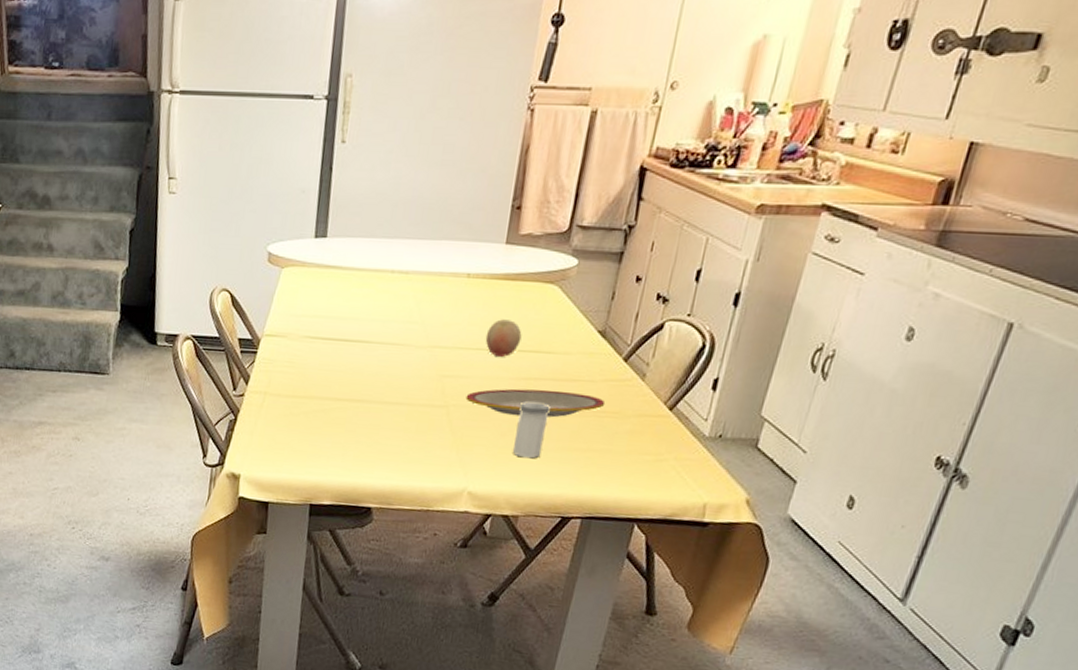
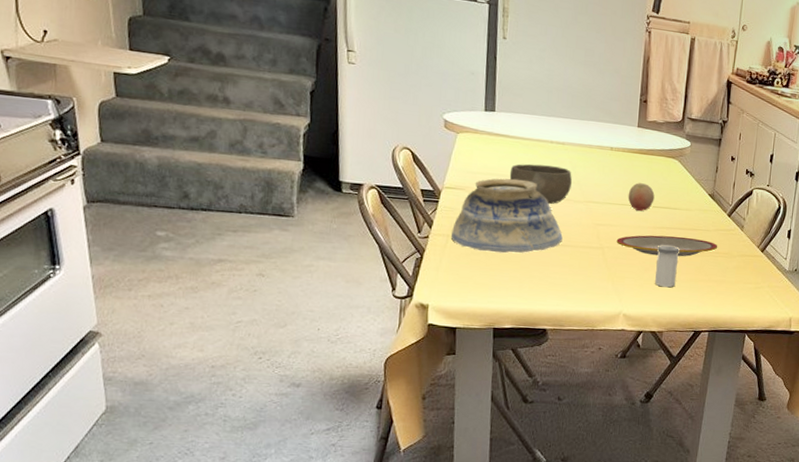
bowl: none [269,320,399,414] -> present [451,178,563,254]
bowl: none [339,301,415,352] -> present [509,163,572,205]

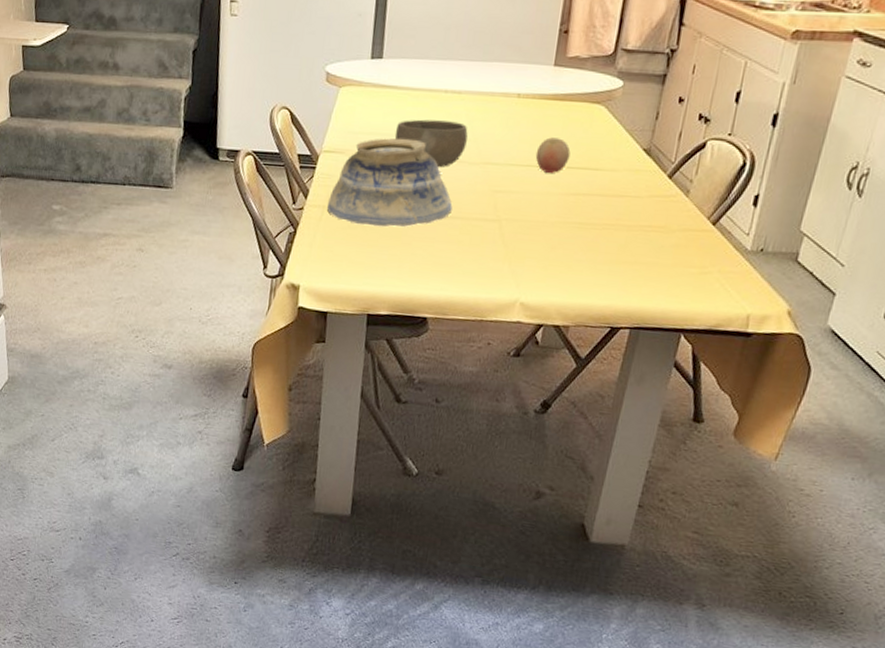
plate: present [616,235,718,257] -> none [517,203,652,232]
salt shaker: present [655,244,680,288] -> none [563,215,599,271]

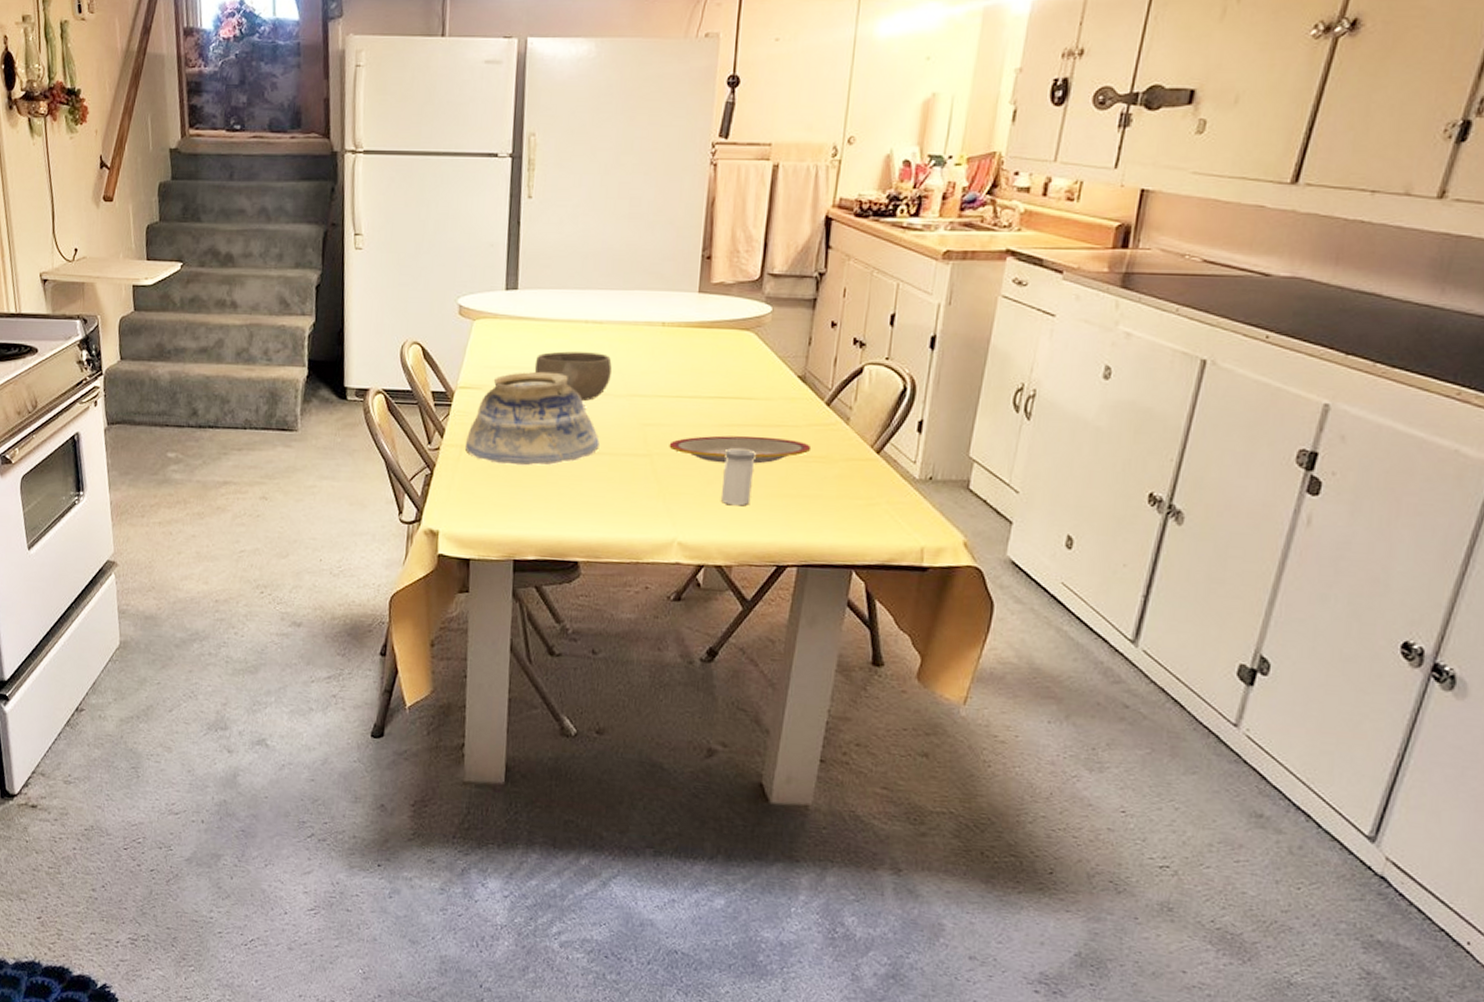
plate: none [517,203,652,232] -> present [669,435,812,464]
fruit: present [535,137,571,173] -> none [684,366,722,404]
salt shaker: none [563,215,599,271] -> present [721,447,756,506]

